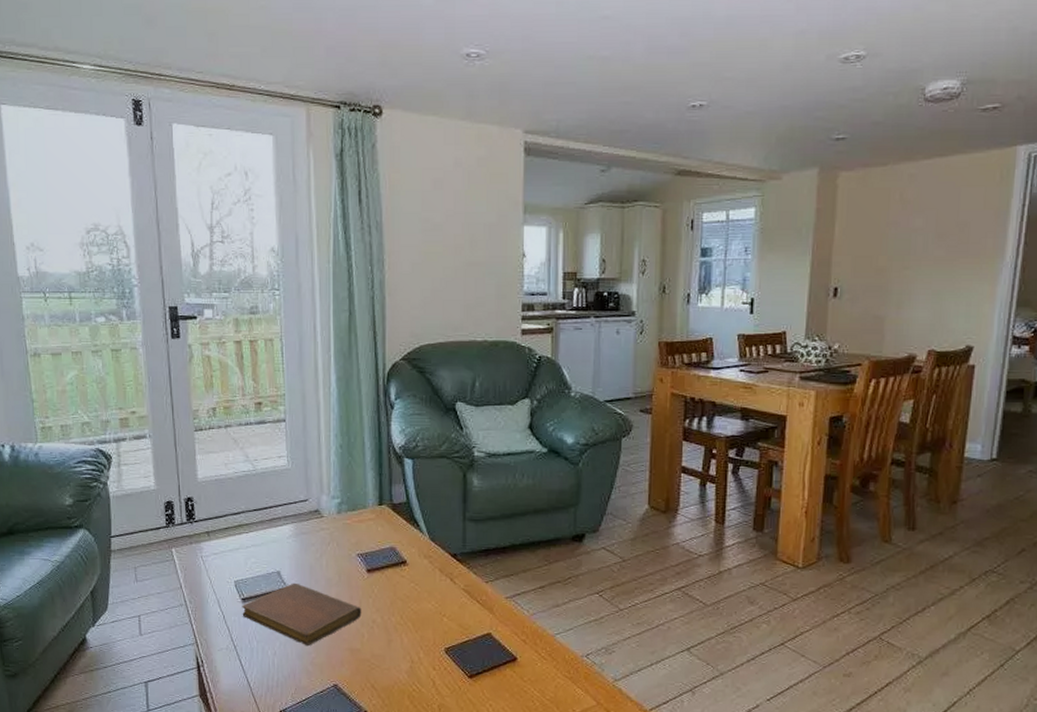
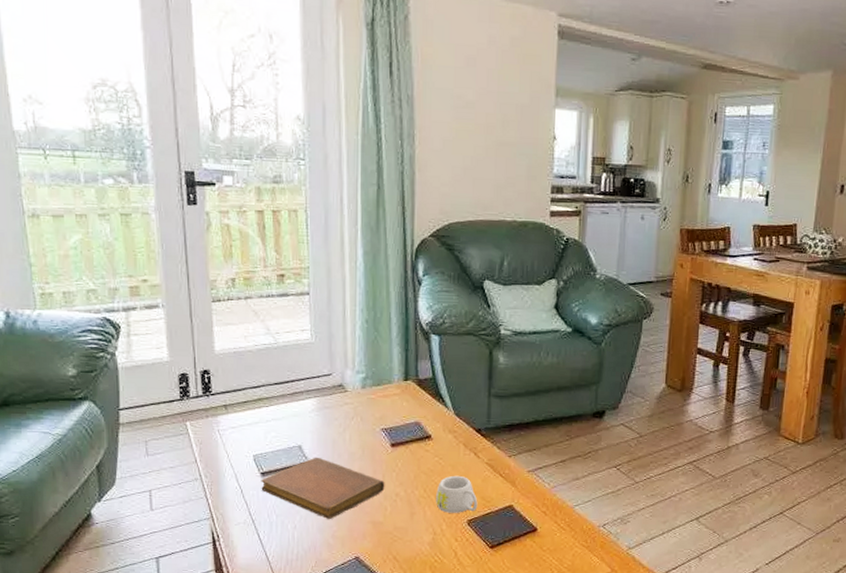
mug: none [413,601,455,641] -> present [436,475,478,513]

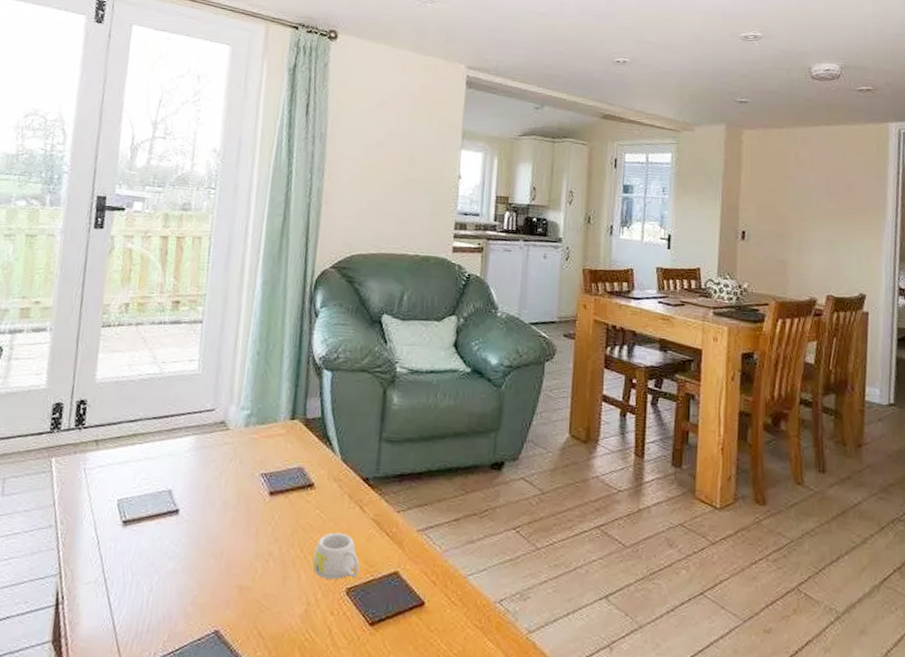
notebook: present [261,457,385,519] -> none [120,504,258,581]

